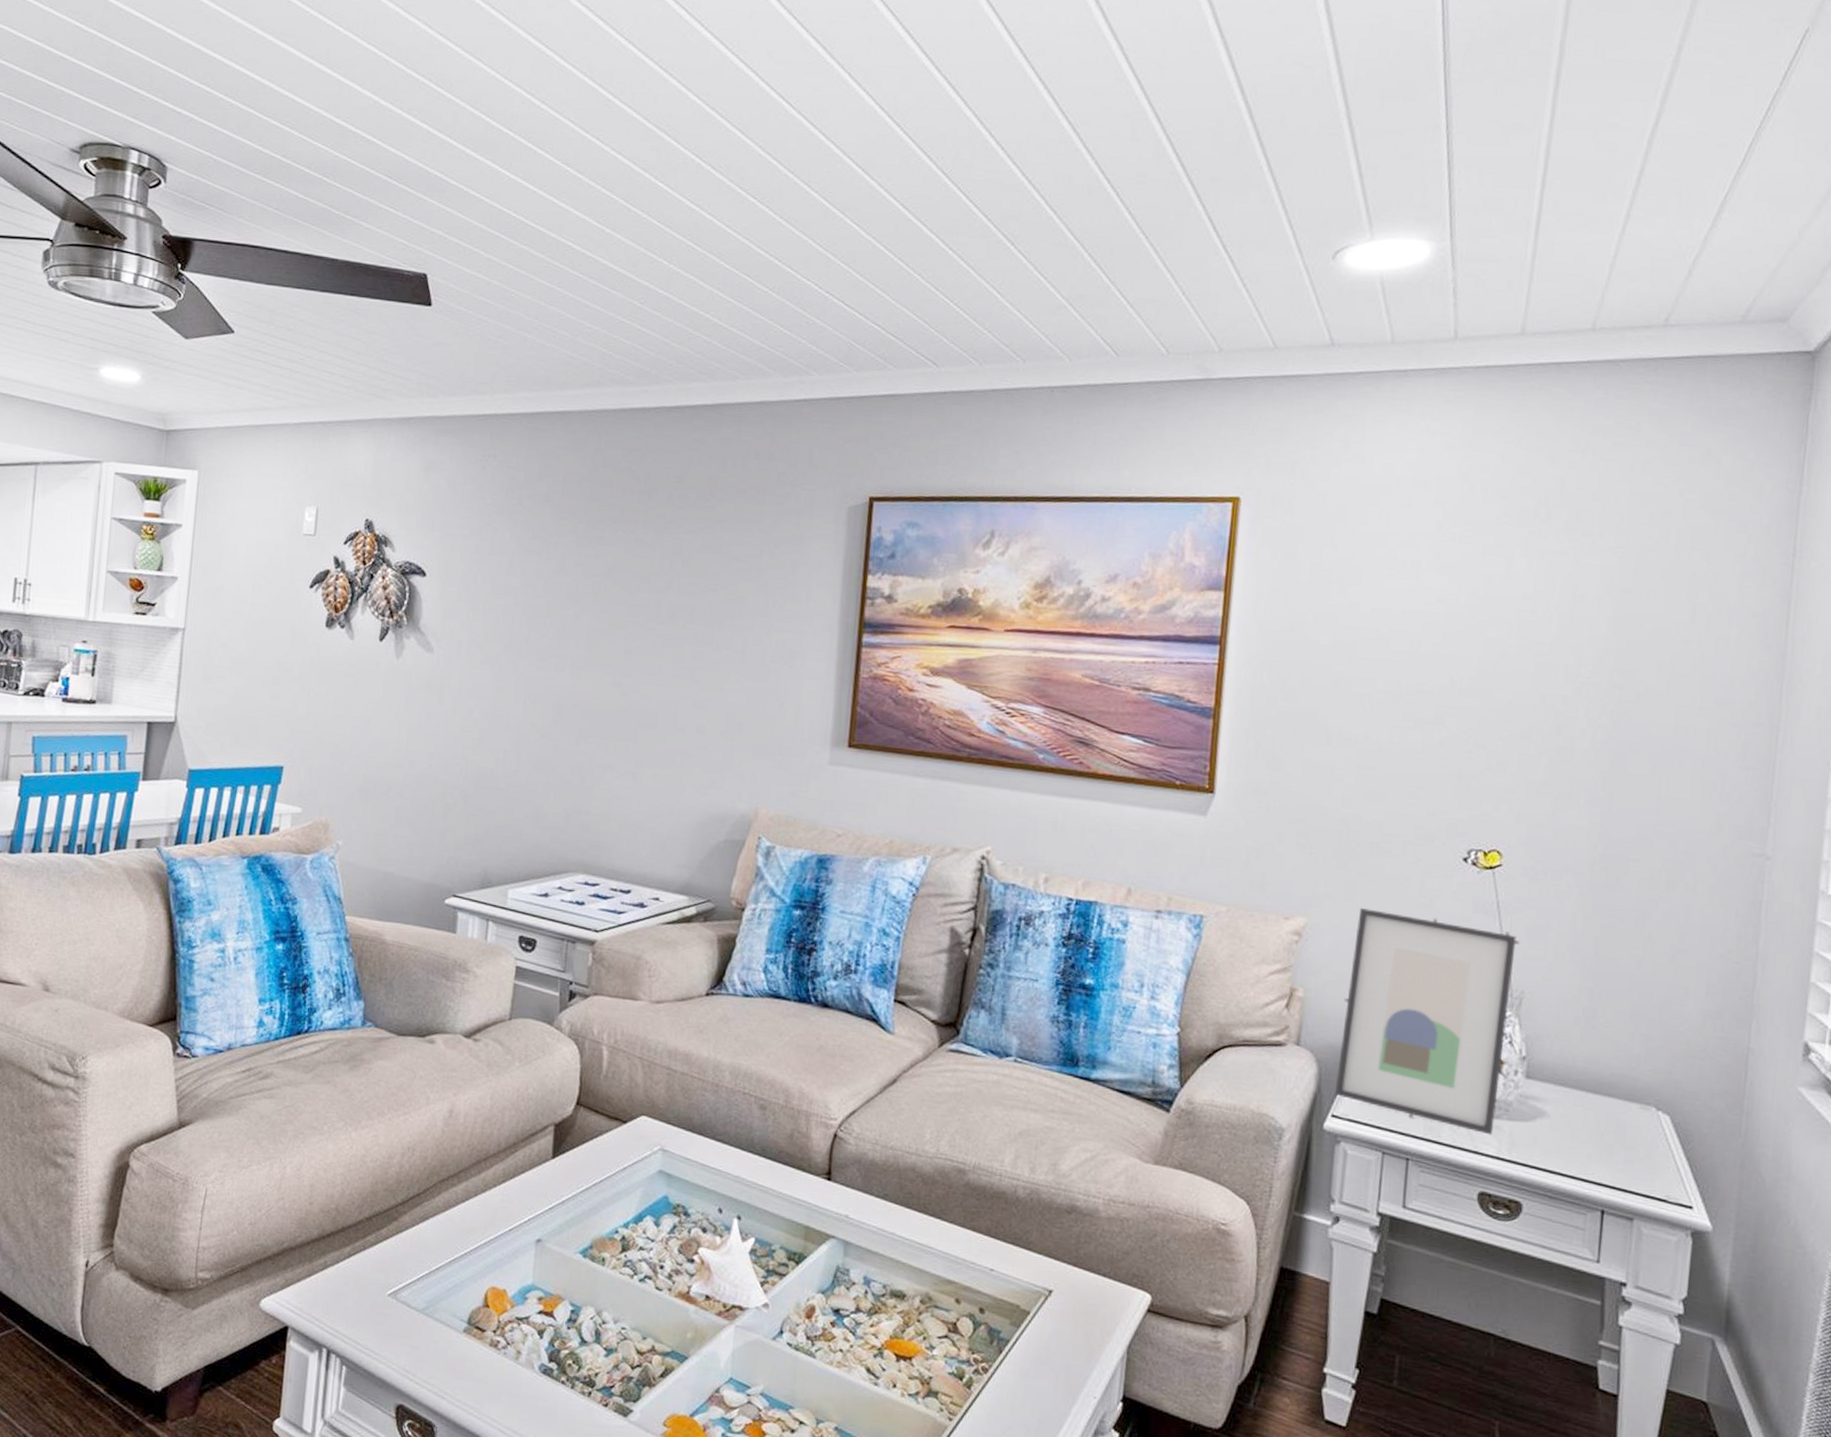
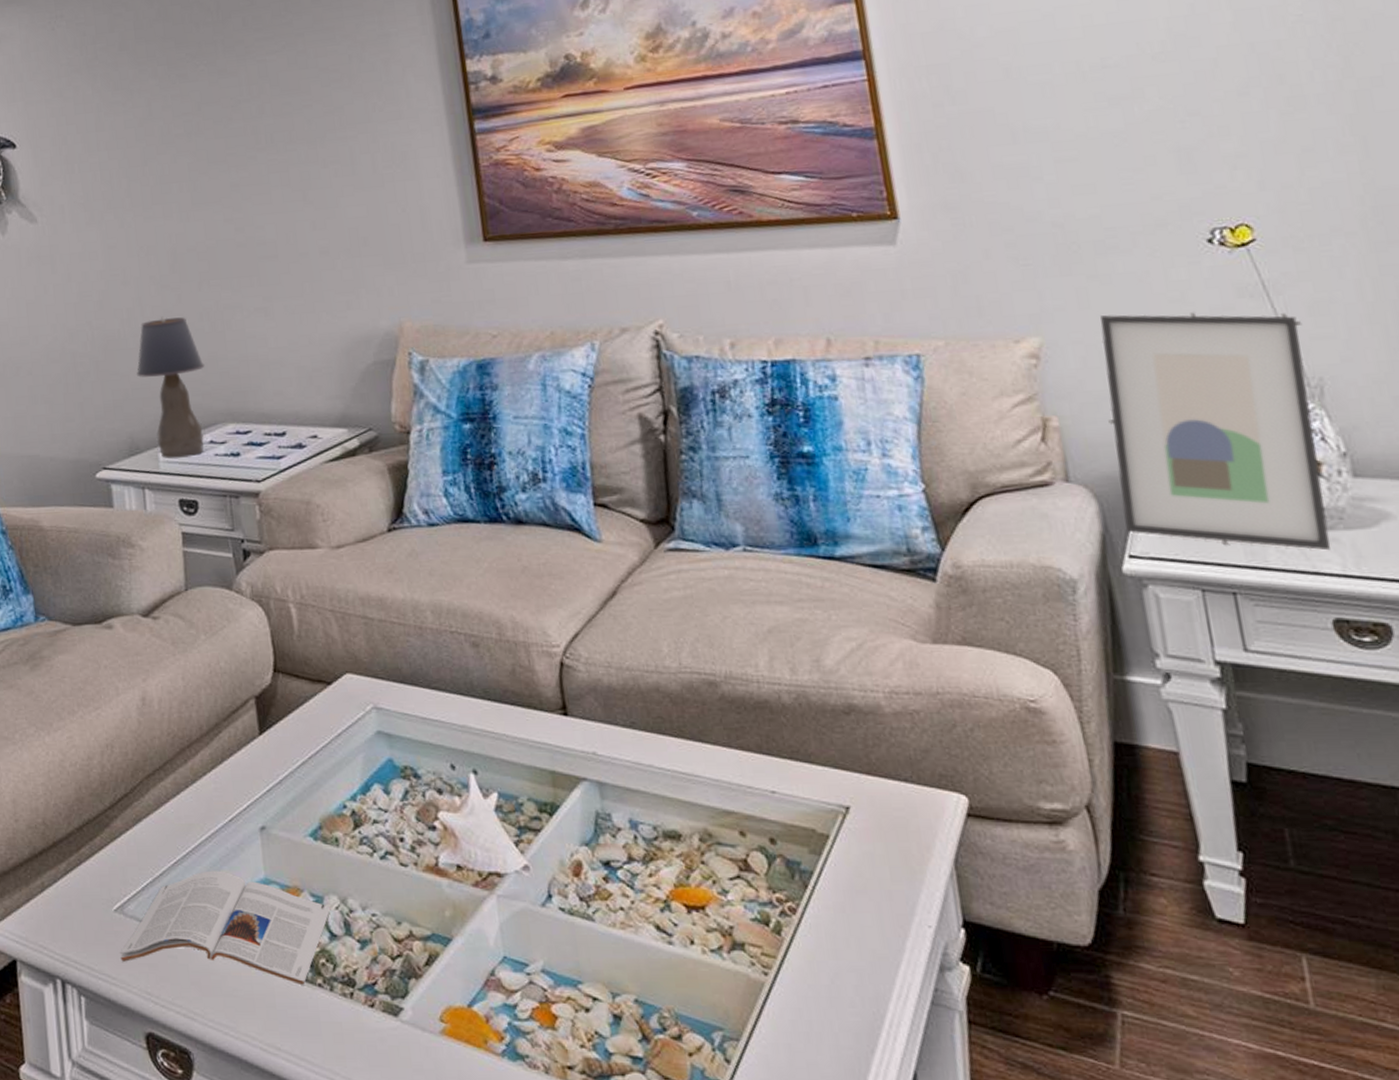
magazine: none [386,1271,586,1381] -> present [120,871,331,986]
table lamp: none [501,763,568,899] -> present [136,316,205,459]

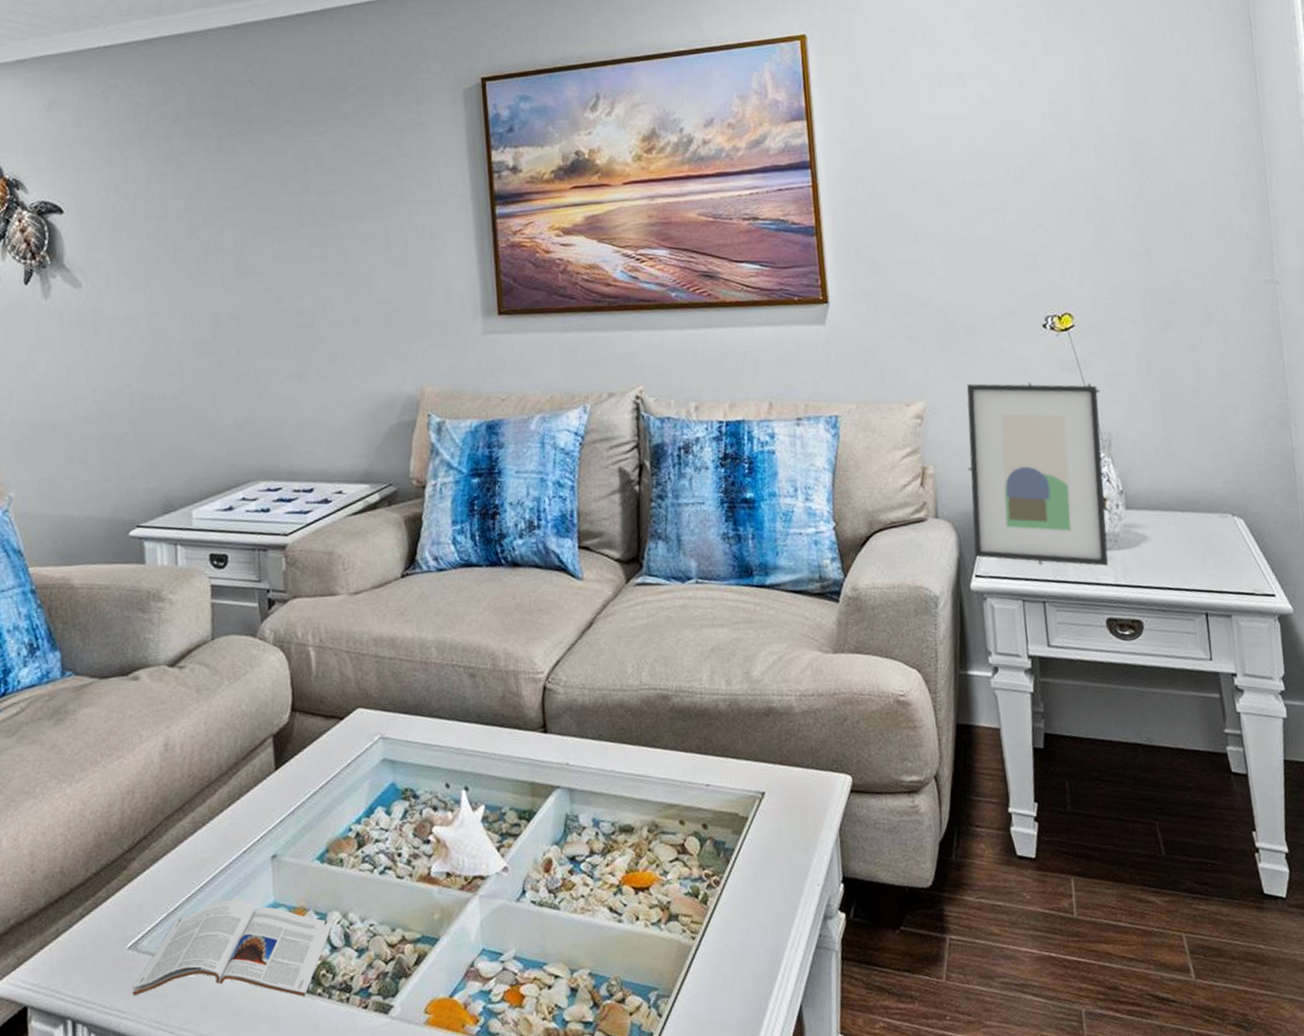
table lamp: present [136,316,205,459] -> none [173,380,241,516]

